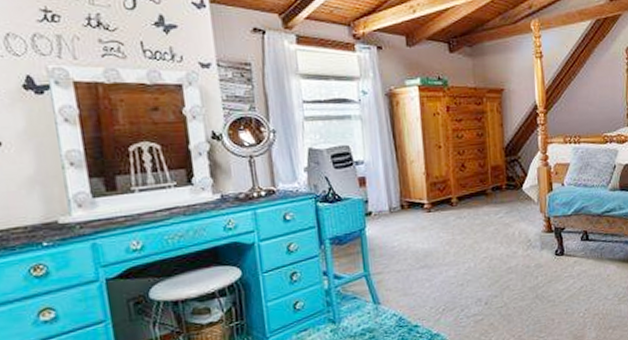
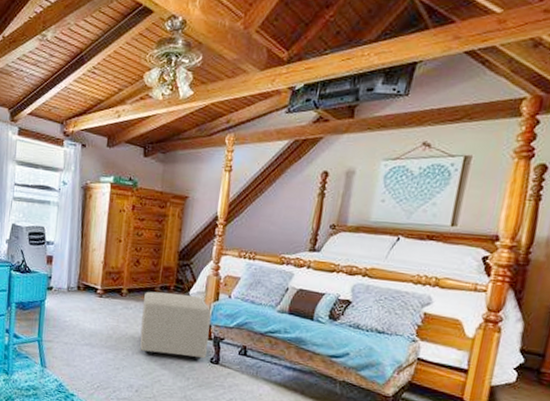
ottoman: none [476,191,550,262] -> present [140,291,212,361]

